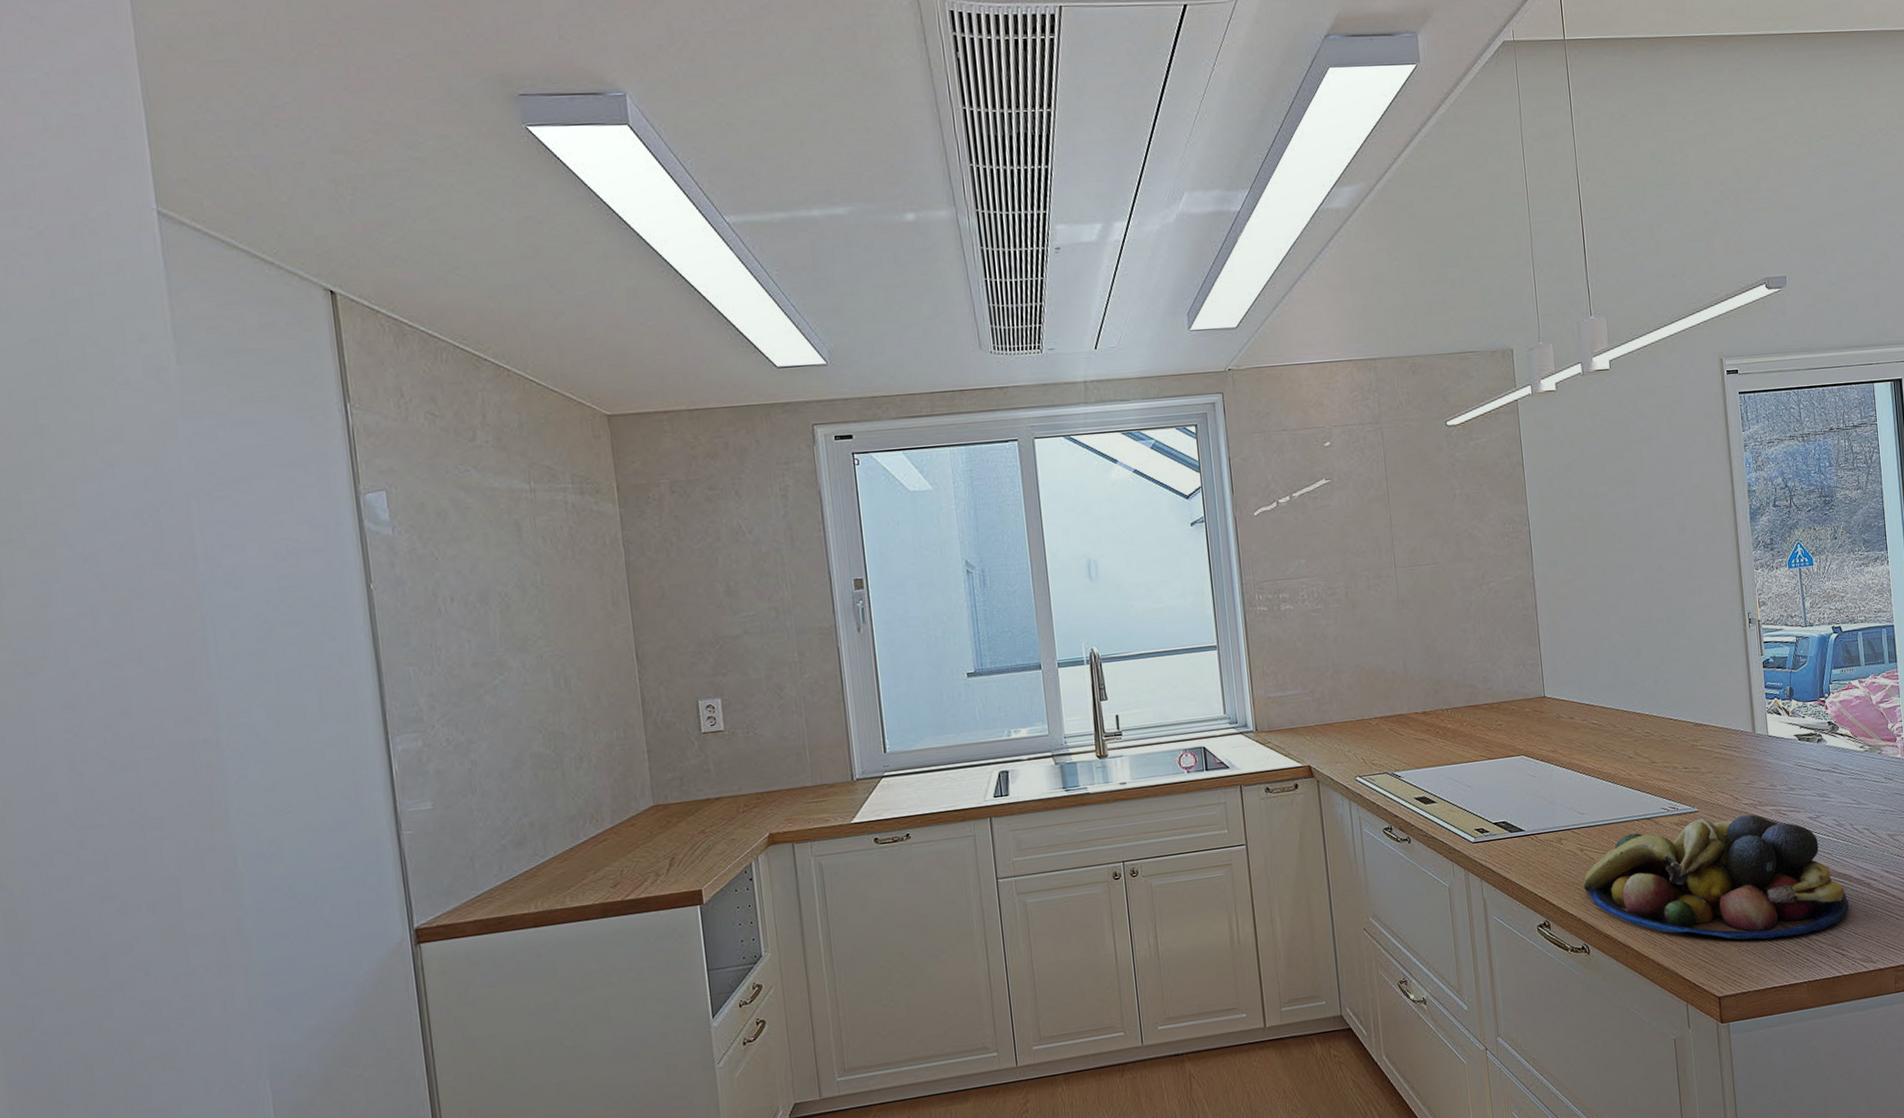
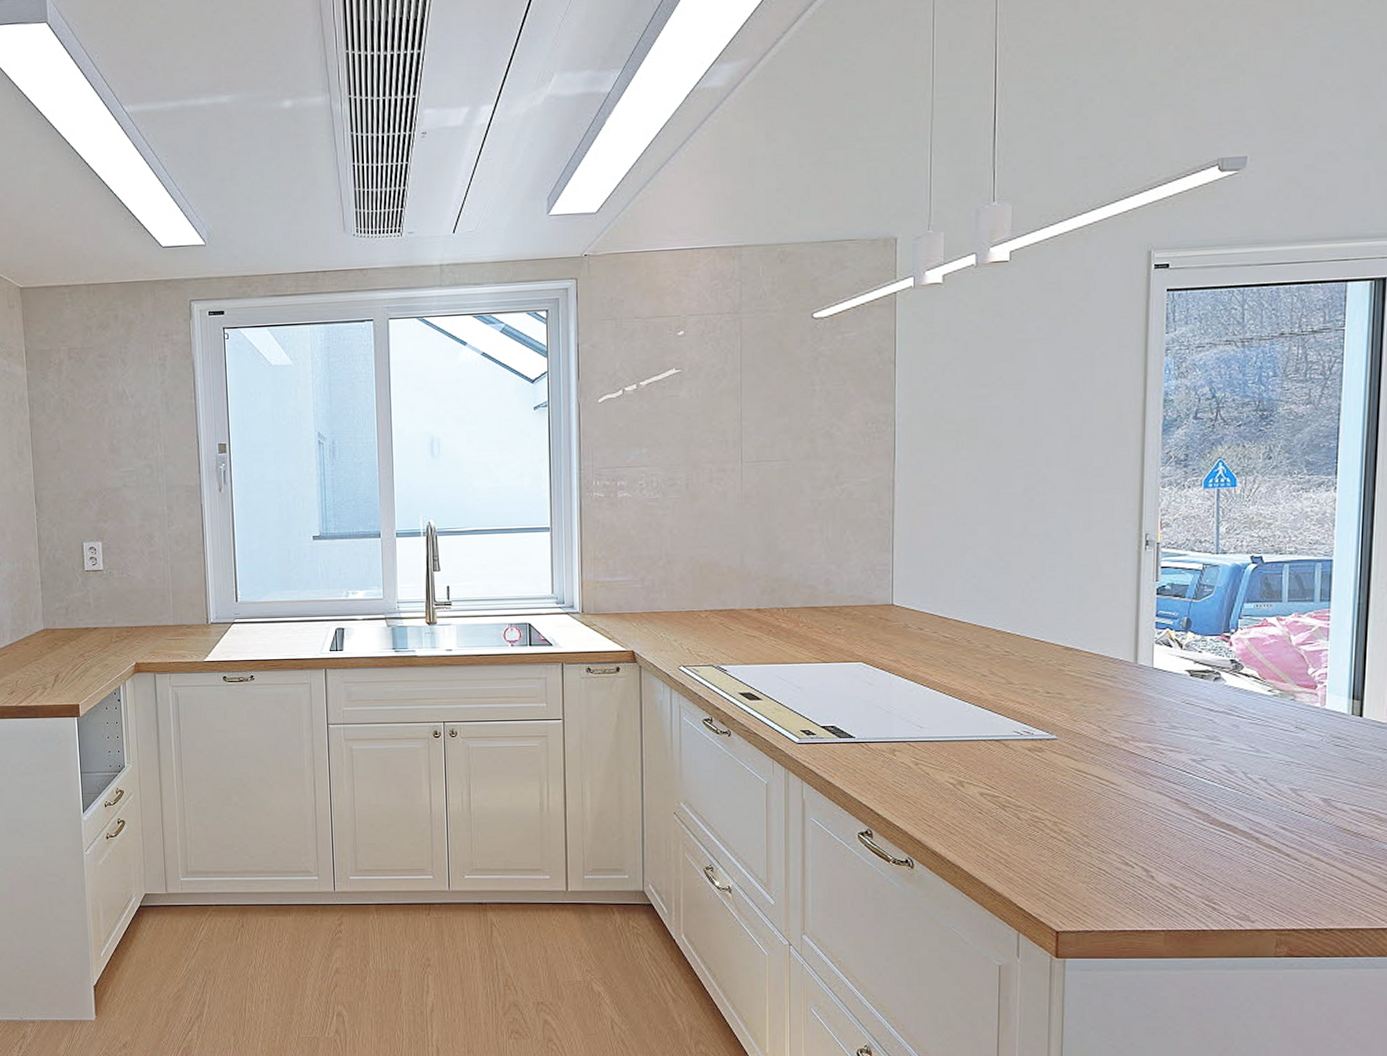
fruit bowl: present [1583,814,1849,940] -> none [914,746,1229,881]

